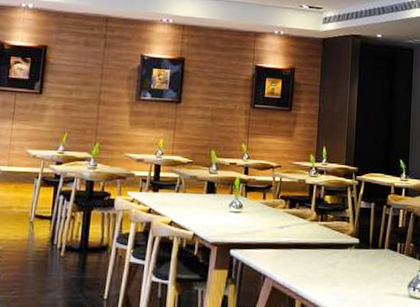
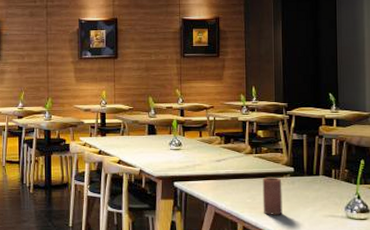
candle: none [323,248,346,292] -> present [262,177,283,215]

